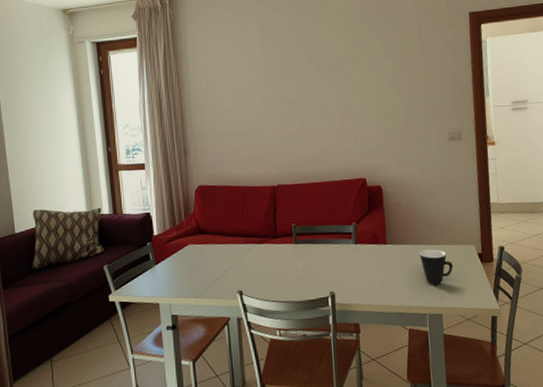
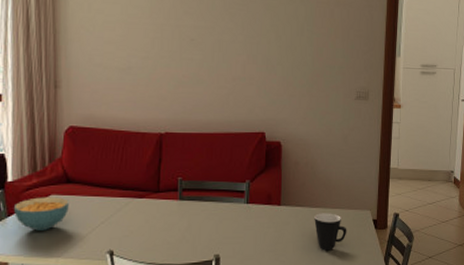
cereal bowl: none [161,246,203,276] -> present [14,197,69,231]

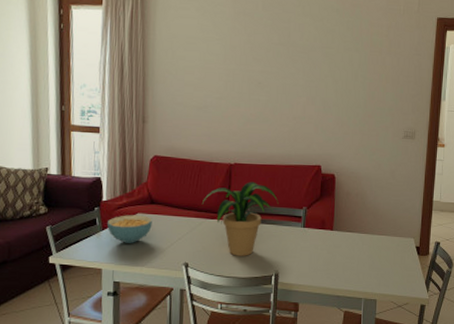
potted plant: none [129,153,218,240] -> present [202,181,279,256]
mug: present [314,213,347,251] -> none [363,239,392,272]

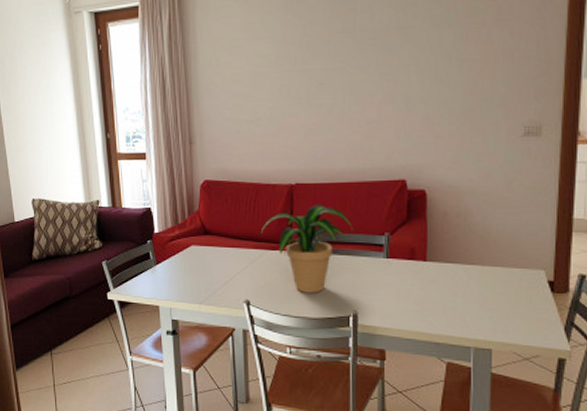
cereal bowl: present [107,215,152,243] -> none [161,247,207,278]

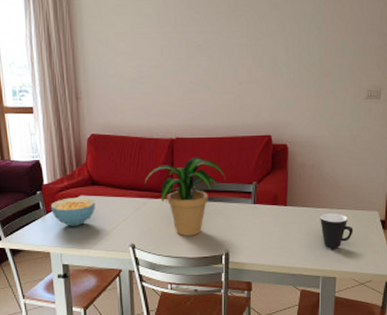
cereal bowl: none [161,247,207,278] -> present [51,197,95,226]
mug: none [469,271,513,314] -> present [320,213,354,249]

